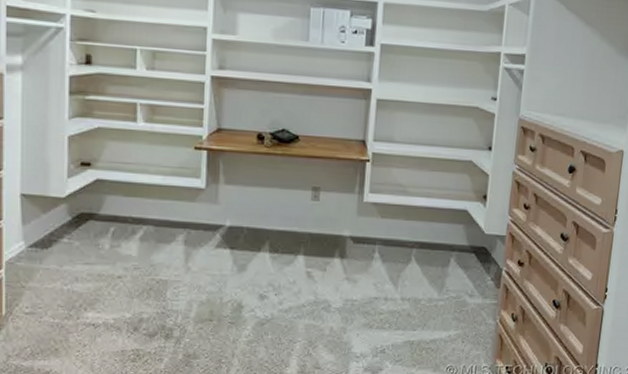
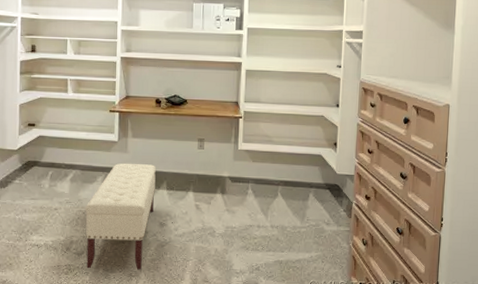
bench: none [159,217,257,355] -> present [85,163,157,270]

